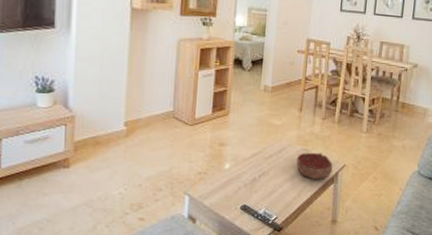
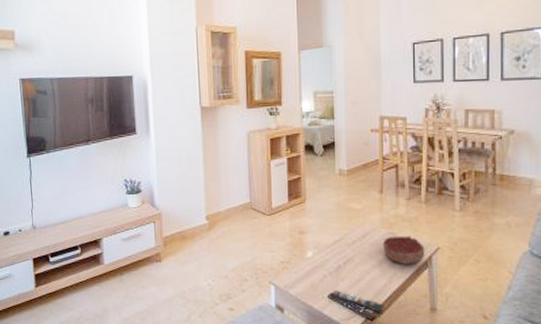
remote control: none [243,202,292,224] -> present [330,290,384,313]

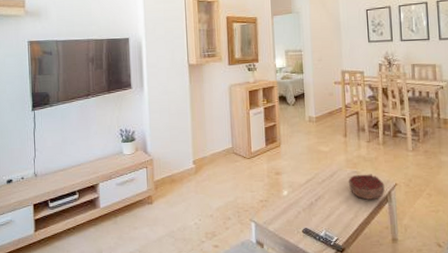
remote control: present [330,290,384,313] -> none [305,225,352,245]

